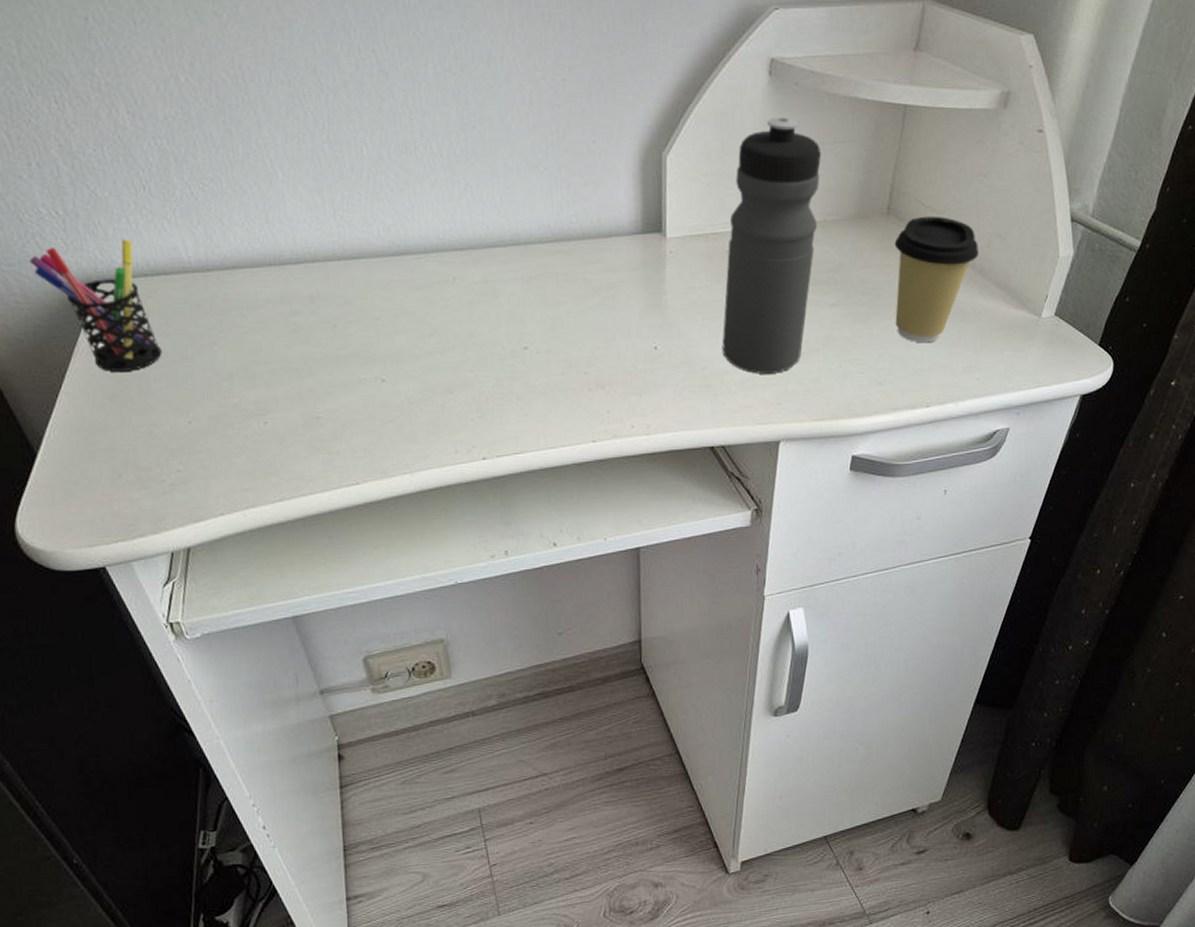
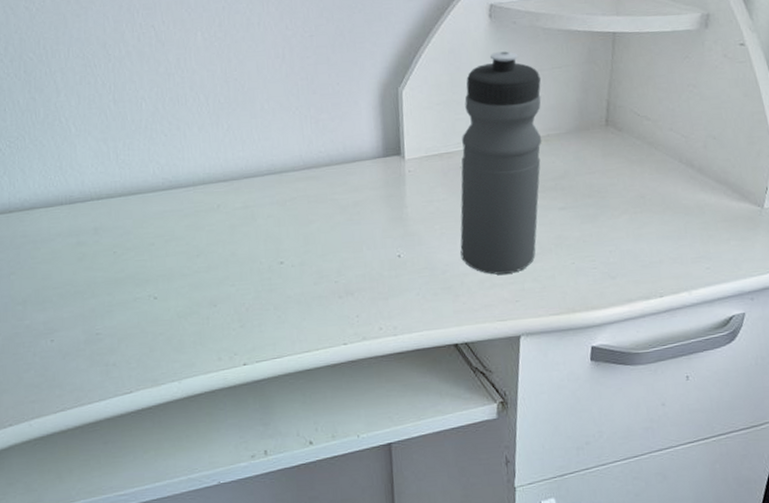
coffee cup: present [894,216,979,343] -> none [615,124,696,238]

